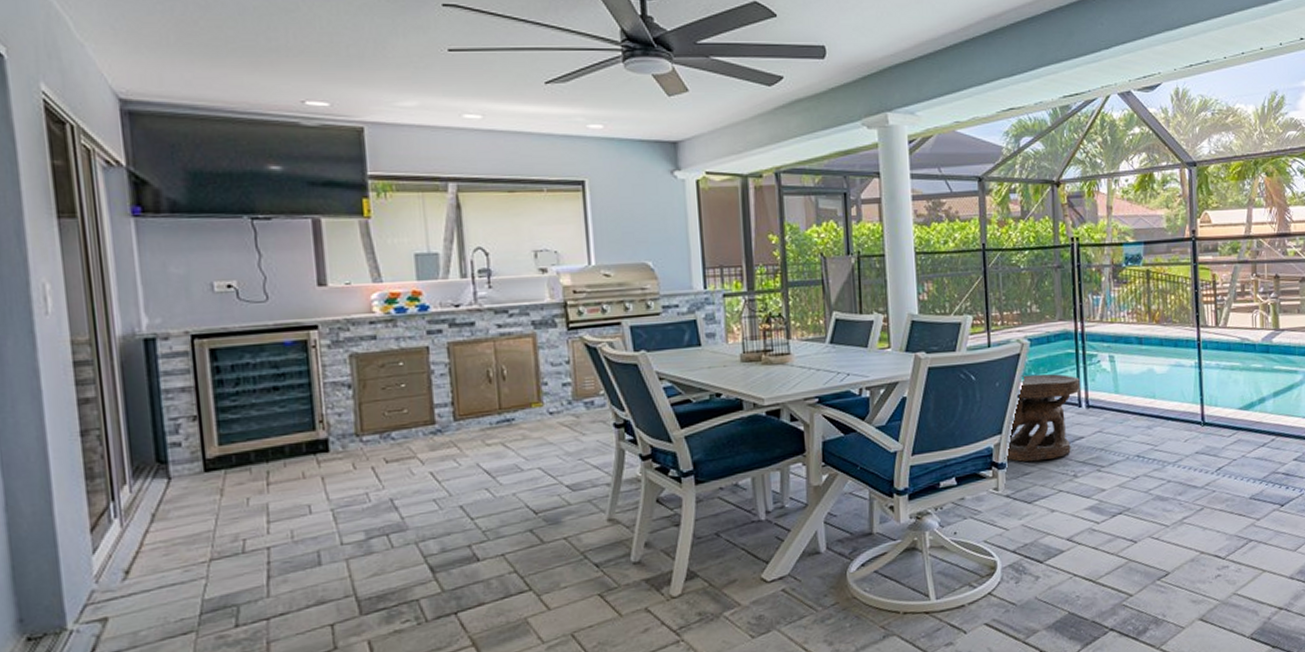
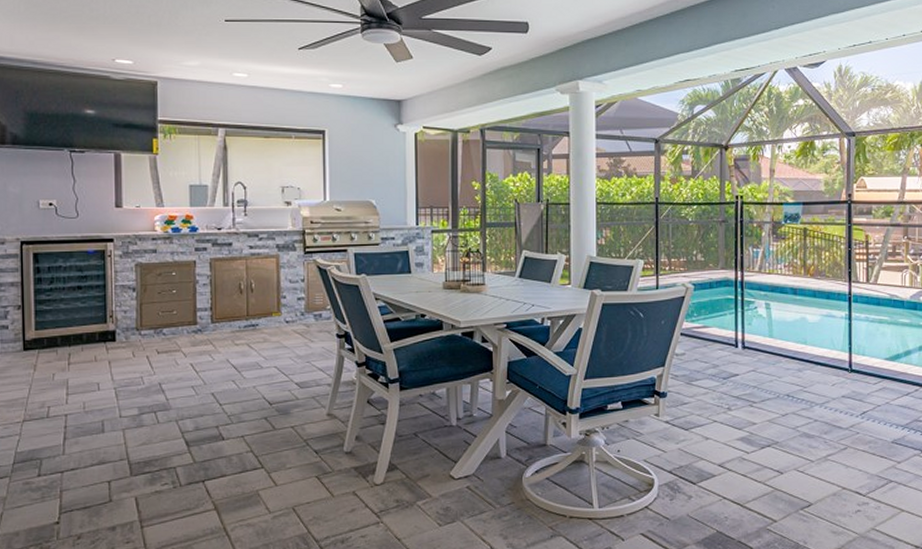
carved stool: present [1004,374,1080,462] -> none [666,315,737,394]

